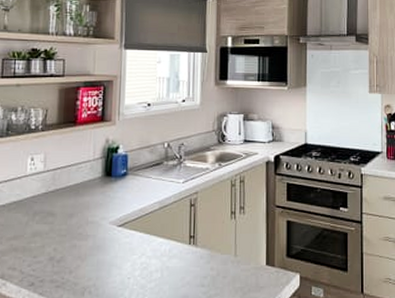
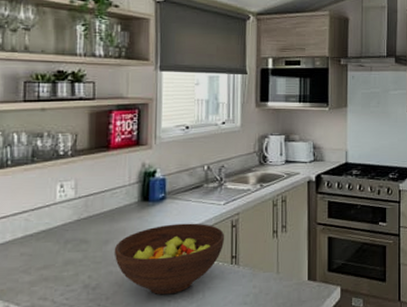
fruit bowl: none [78,200,184,272] -> present [114,223,225,295]

